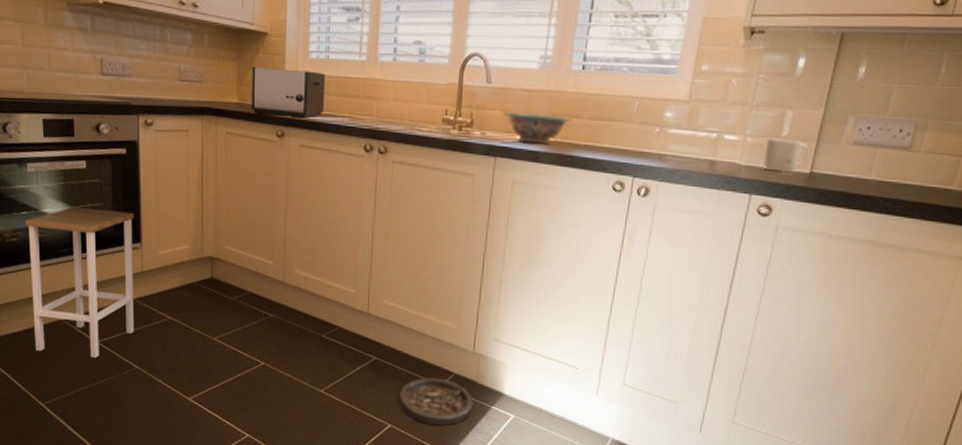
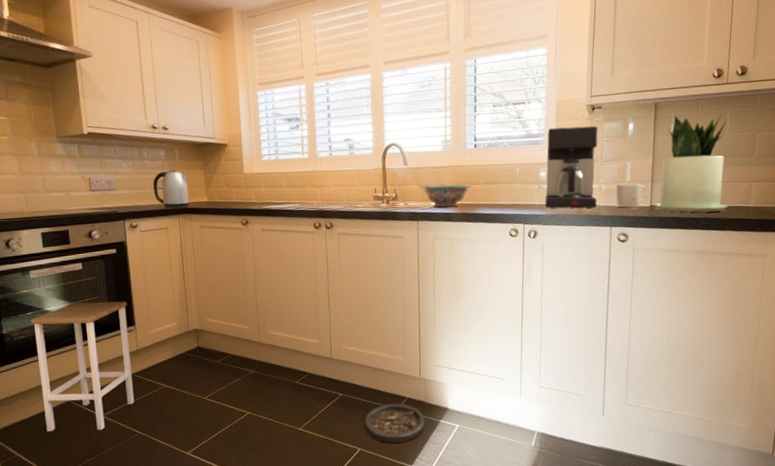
kettle: none [175,59,216,107] -> present [153,170,189,208]
toaster: present [251,66,326,118] -> none [217,170,279,208]
coffee maker: none [665,54,754,167] -> present [545,125,598,209]
planter: none [815,54,943,192] -> present [654,113,729,213]

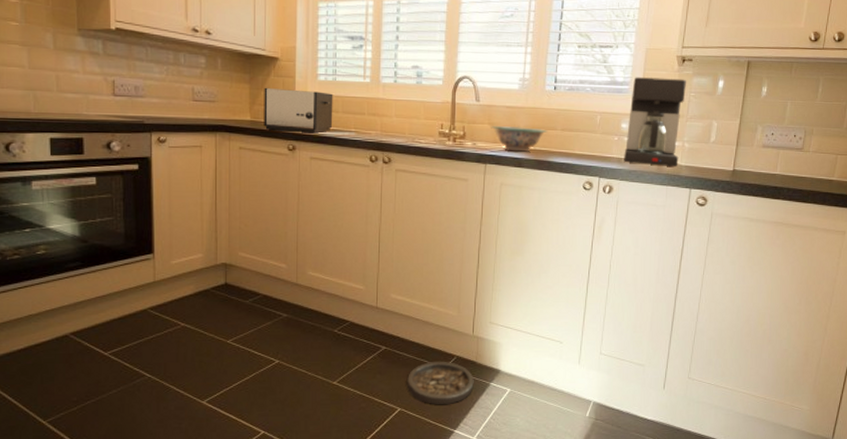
step stool: present [30,301,135,432] -> none [28,221,146,371]
kettle: present [153,170,189,208] -> none [189,81,229,125]
toaster: none [217,170,279,208] -> present [264,87,333,133]
mug: present [615,183,648,208] -> none [698,143,732,171]
planter: present [654,113,729,213] -> none [737,77,820,183]

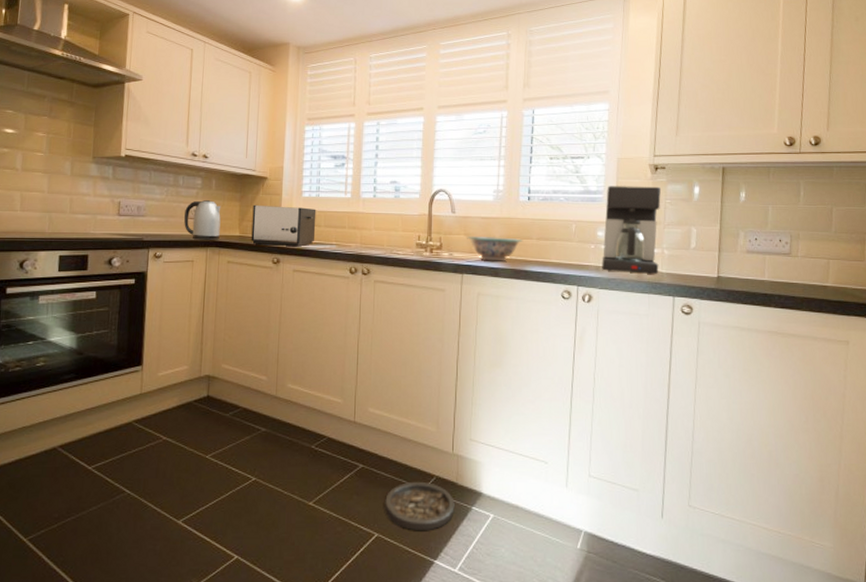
kettle: none [189,81,229,125] -> present [184,200,221,240]

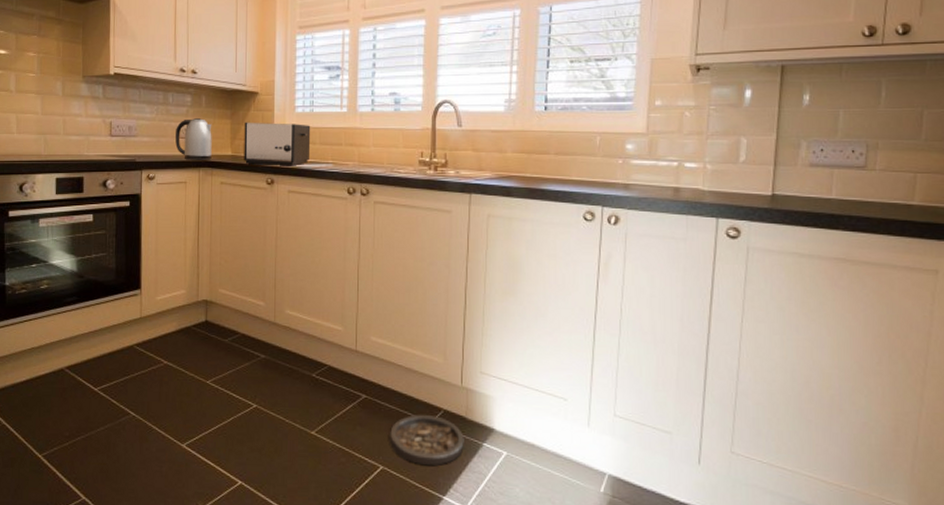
decorative bowl: present [466,235,524,261] -> none [474,151,540,179]
coffee maker: present [602,186,661,275] -> none [631,90,704,193]

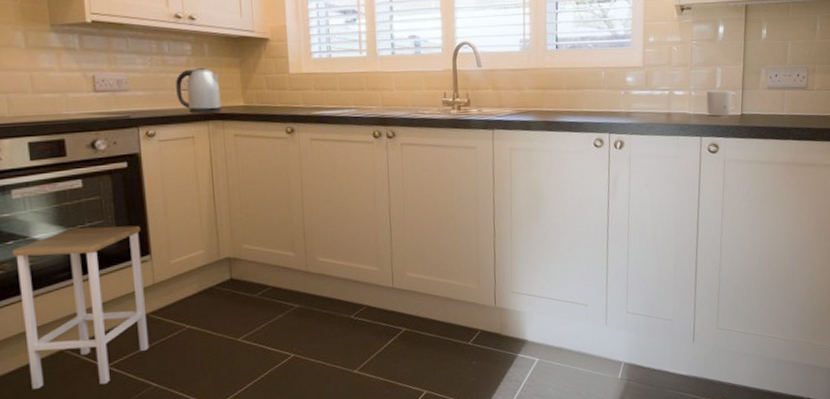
step stool: none [34,257,135,407] -> present [12,225,150,389]
toaster: present [244,122,311,166] -> none [256,70,332,114]
pet bowl: present [390,414,464,466] -> none [431,336,501,383]
mug: none [725,164,769,196] -> present [706,90,738,117]

